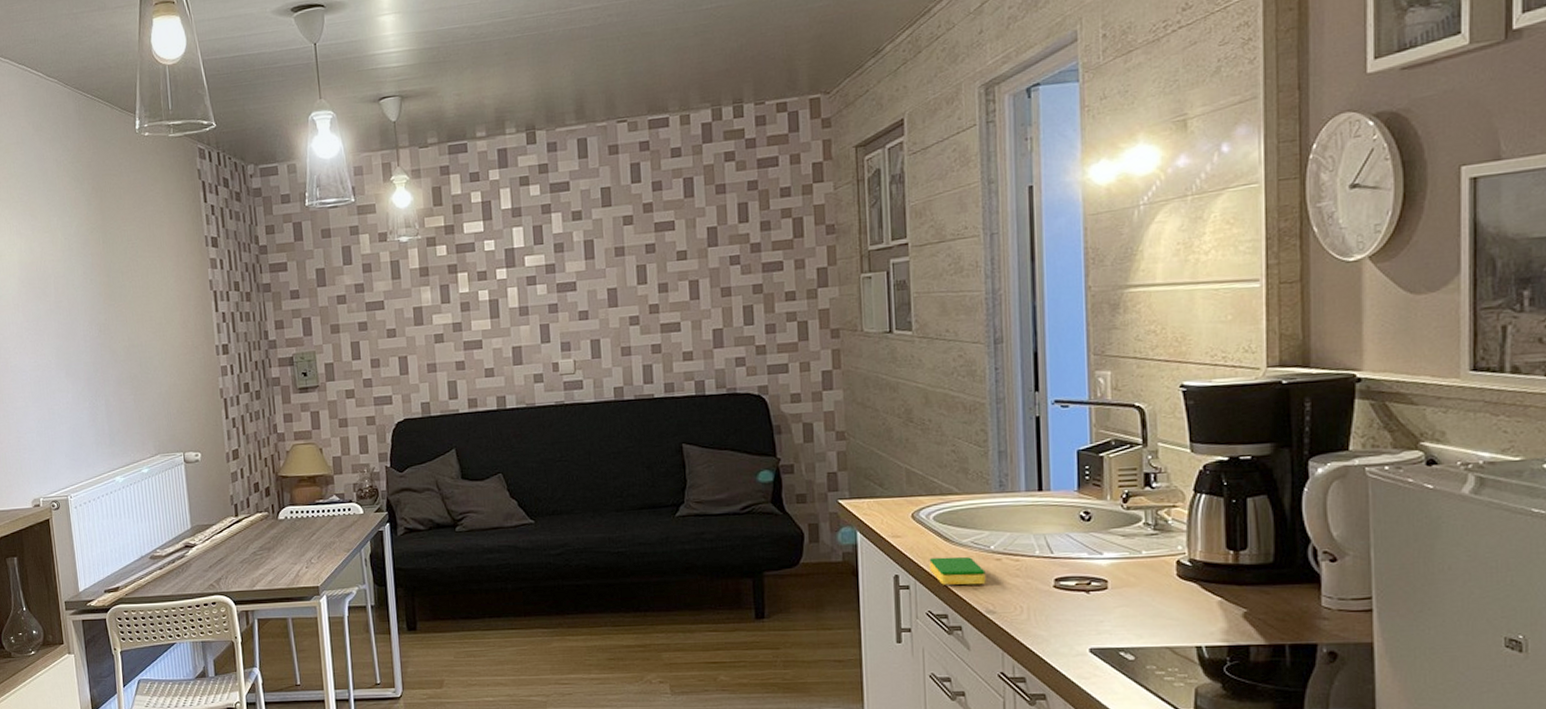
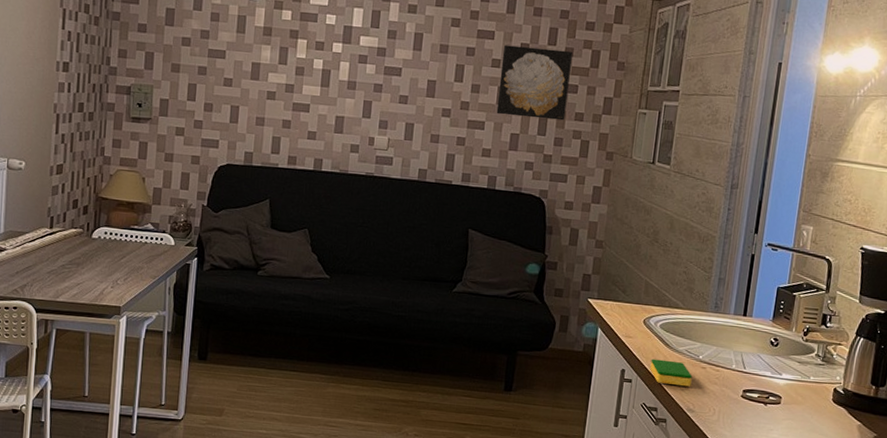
wall art: none [687,224,774,311] -> present [496,45,573,121]

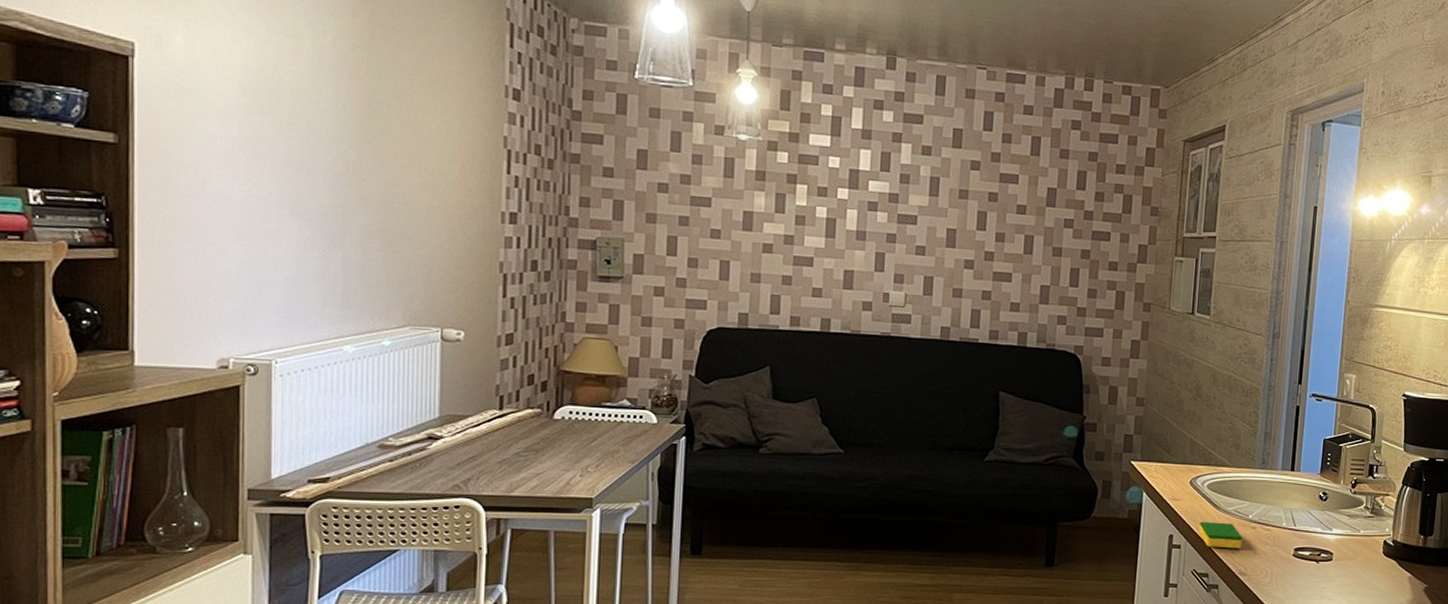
wall art: present [496,45,573,121] -> none [1024,189,1103,271]

